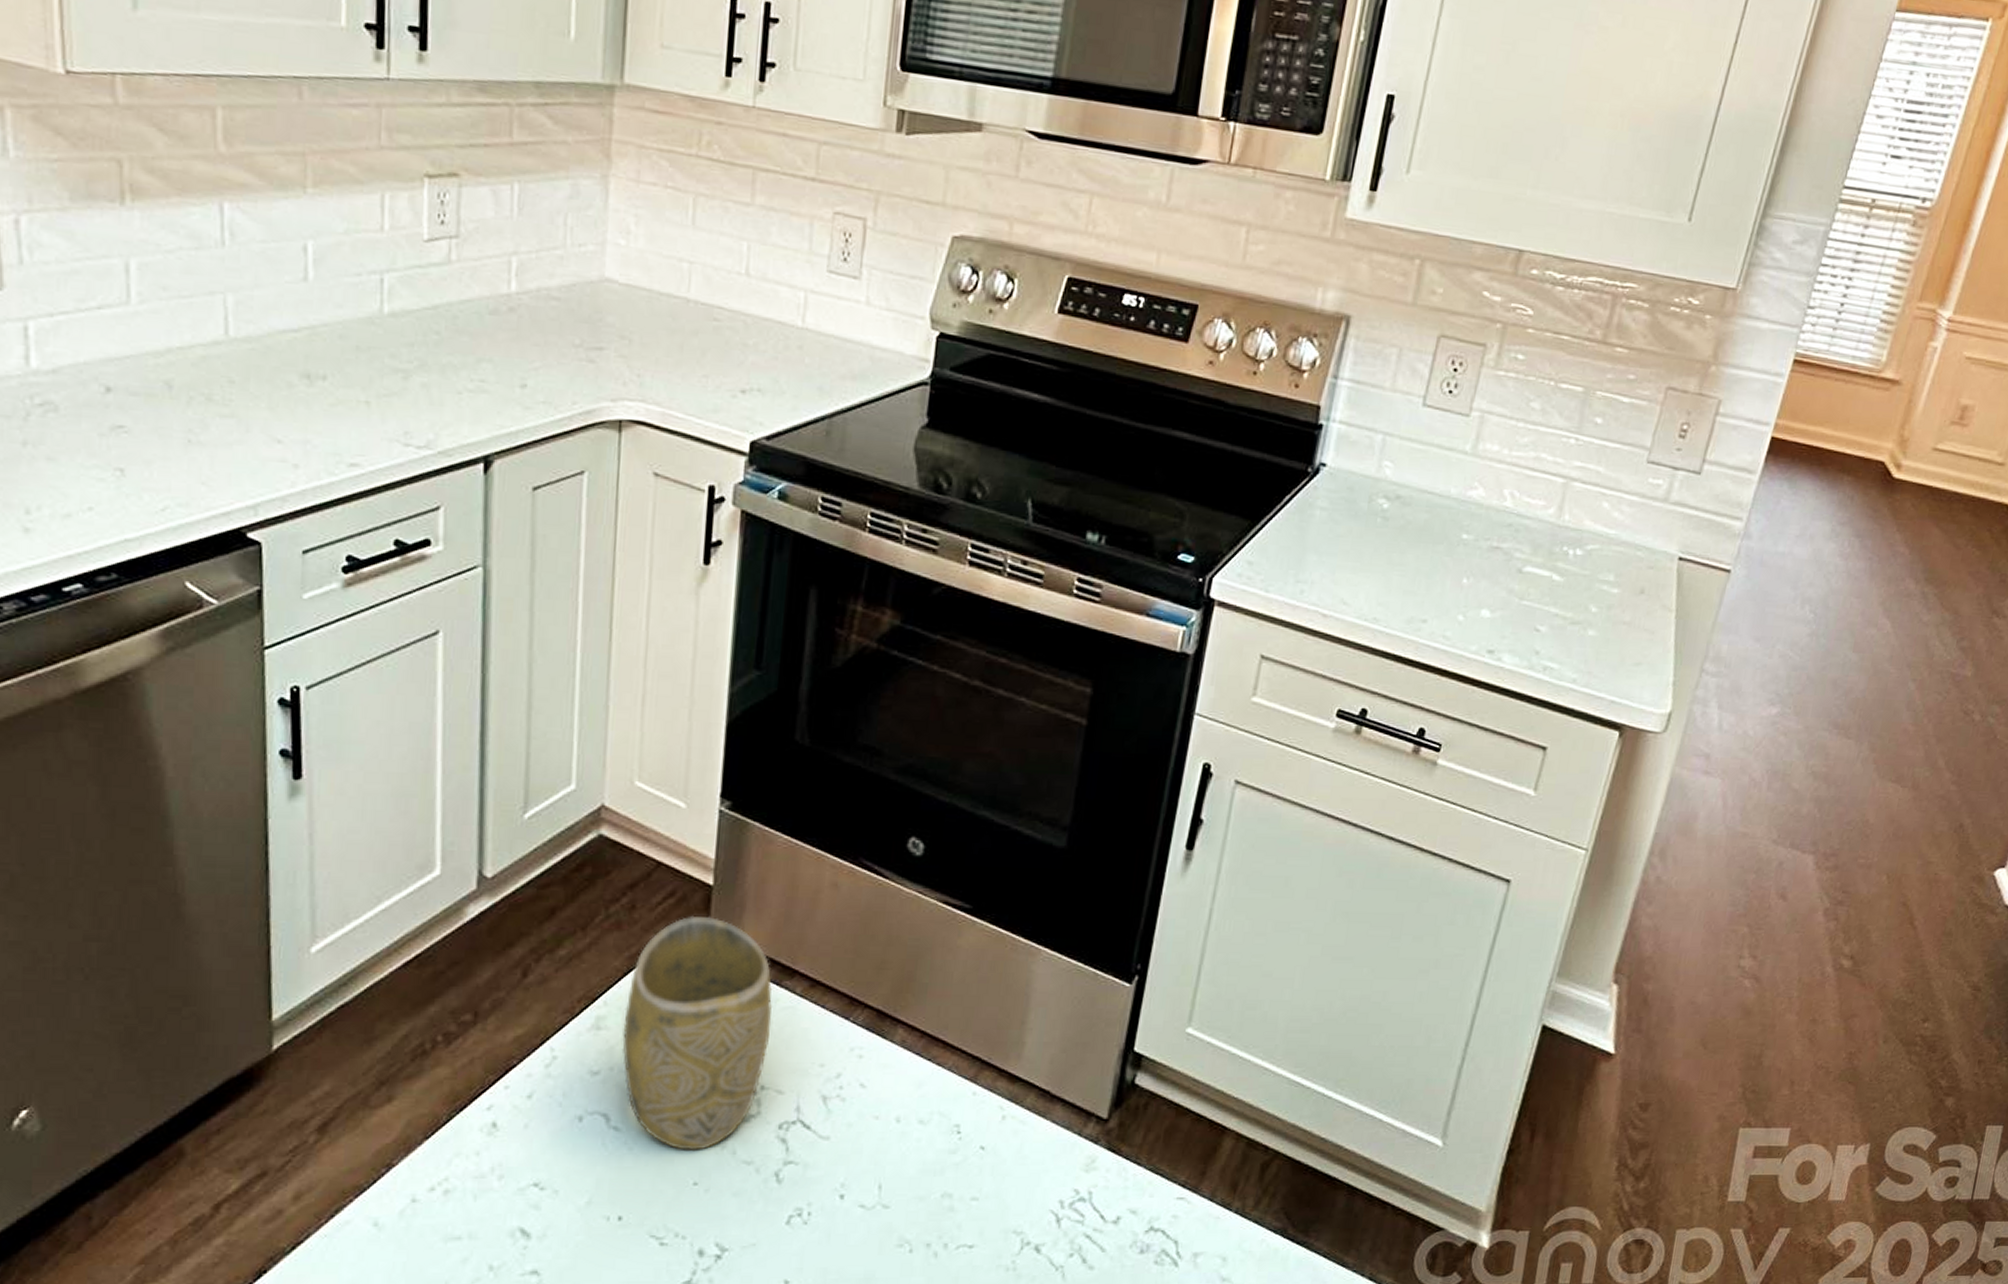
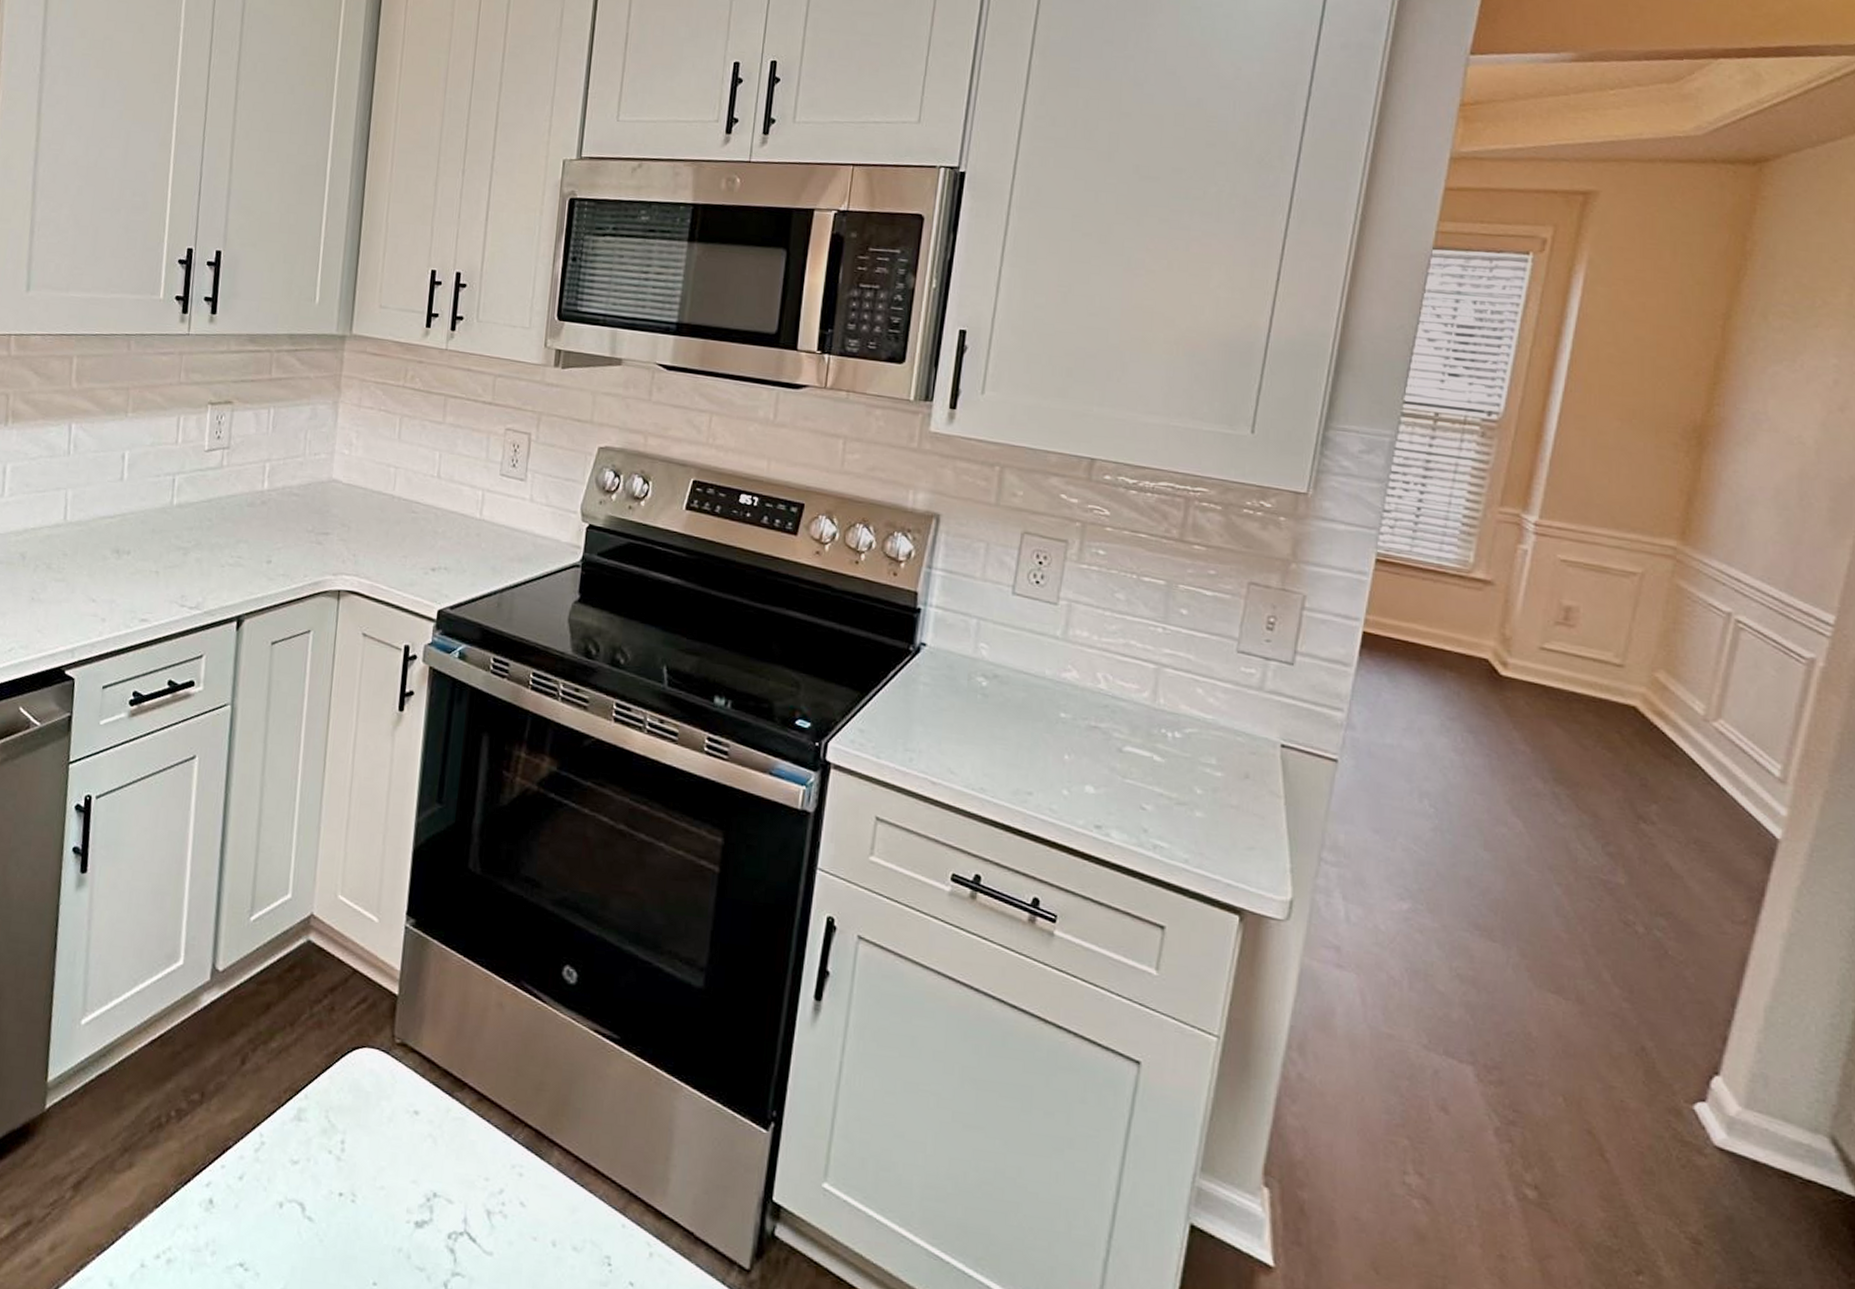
cup: present [622,915,773,1152] -> none [318,1021,446,1251]

